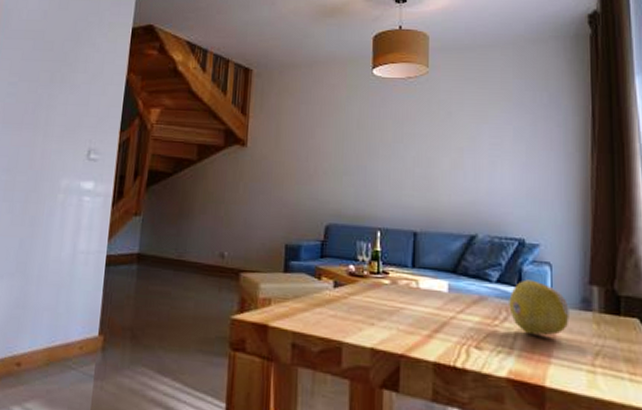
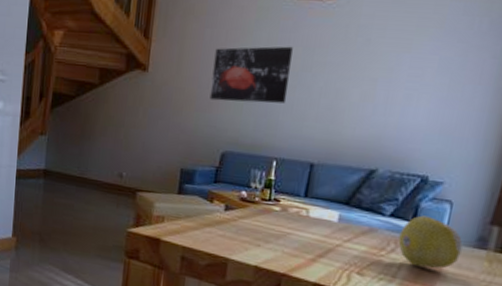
wall art: none [309,119,384,174] -> present [209,46,293,104]

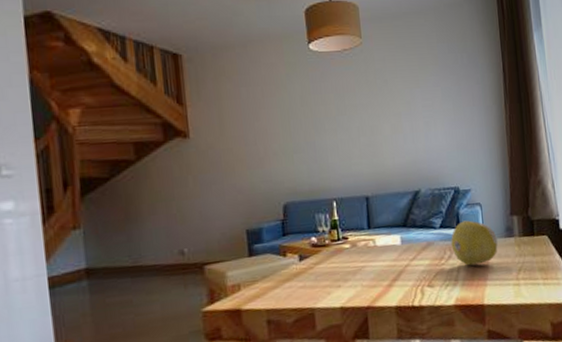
wall art: present [209,46,293,104] -> none [255,94,331,156]

